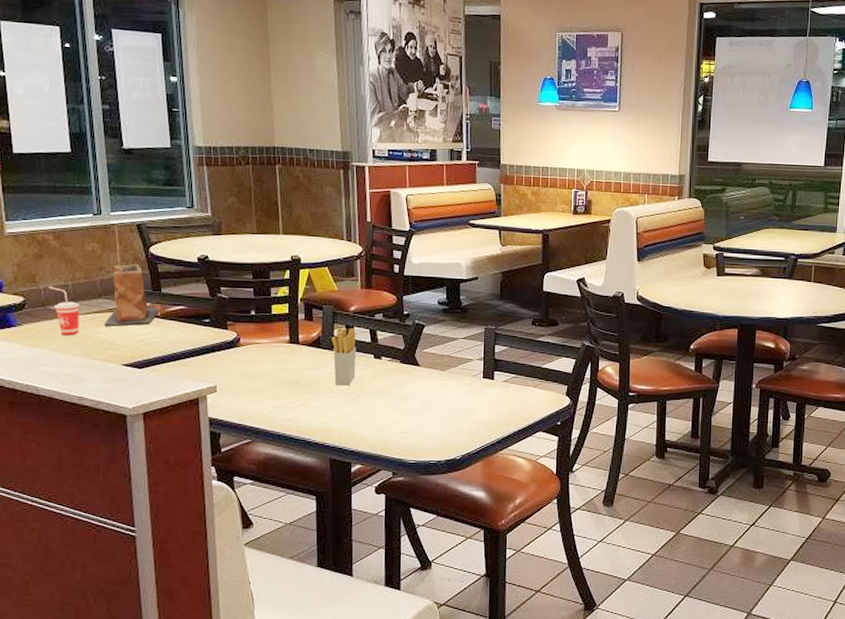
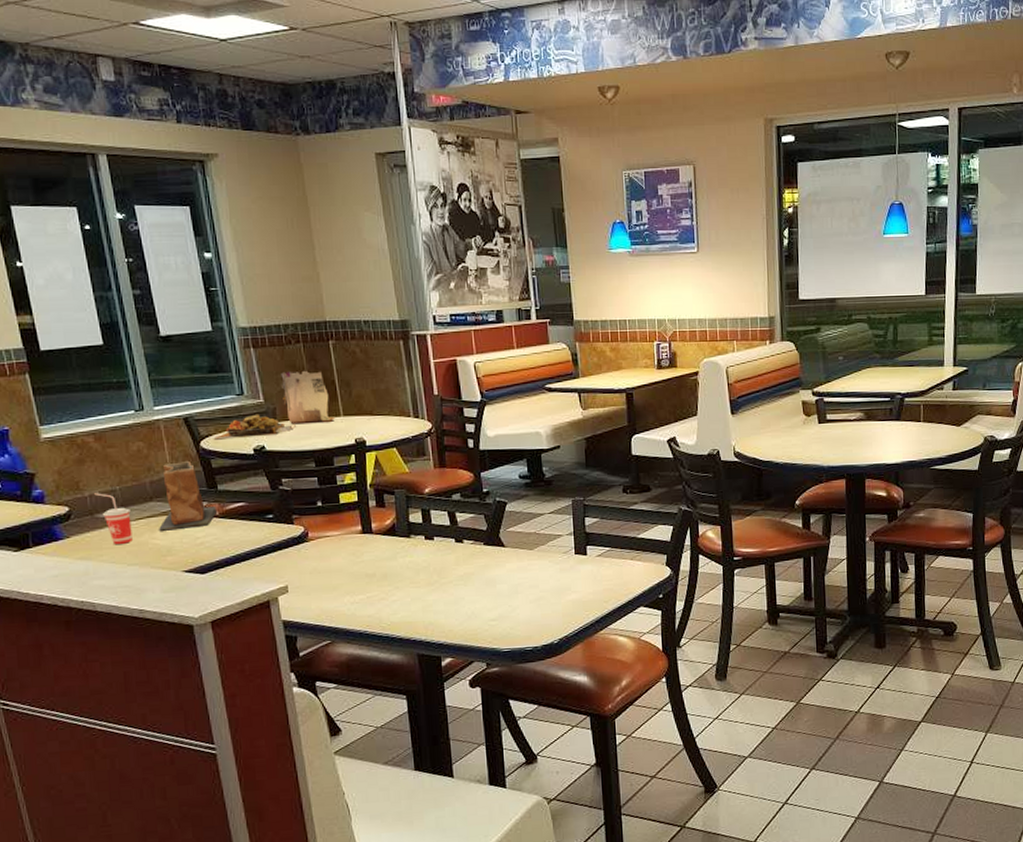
food tray: none [162,226,239,247] -> present [213,414,297,440]
paper bag: none [228,190,274,239] -> present [281,370,334,425]
french fries: present [331,327,356,386] -> none [407,511,437,575]

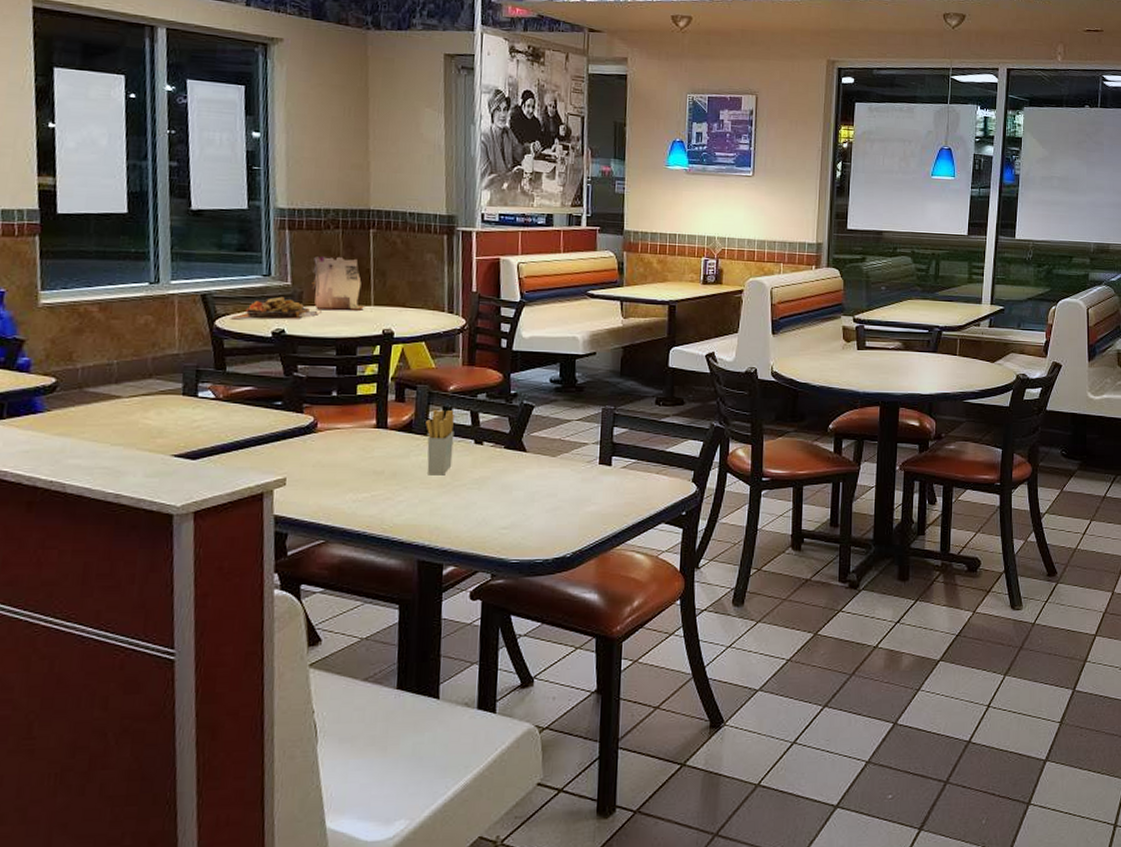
beverage cup: present [94,493,133,544] -> none [87,365,125,422]
paper bag: present [159,460,217,531] -> none [153,338,221,411]
french fries: none [407,511,437,575] -> present [426,409,454,475]

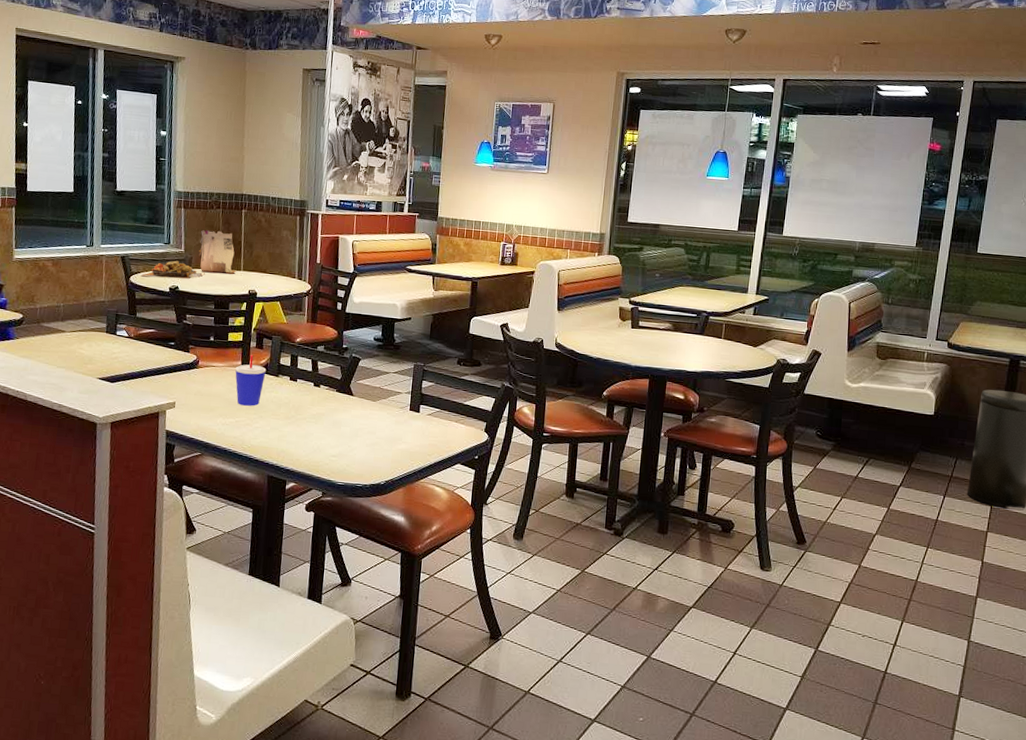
beverage cup: none [368,411,411,475] -> present [235,355,267,406]
french fries: present [426,409,454,475] -> none [277,356,299,410]

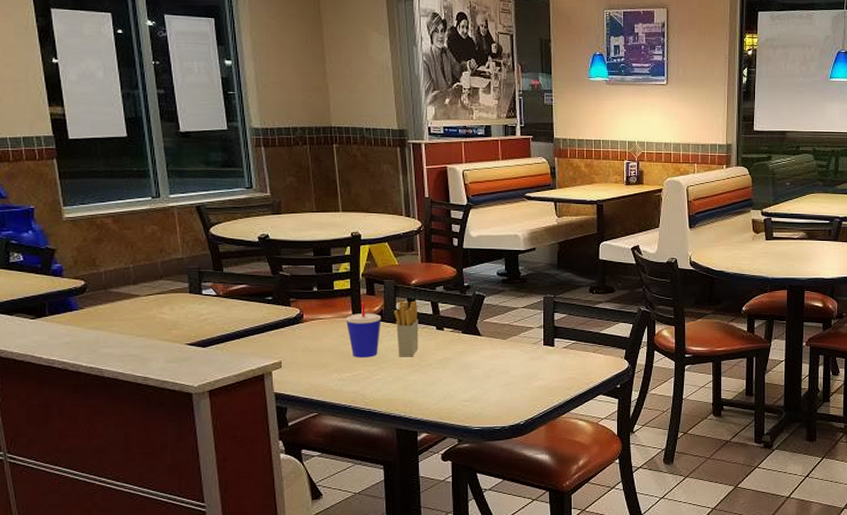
food tray: present [140,260,206,279] -> none [222,206,299,227]
paper bag: present [198,230,236,274] -> none [288,169,334,217]
french fries: none [277,356,299,410] -> present [394,300,419,357]

